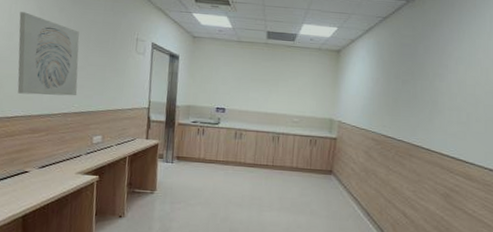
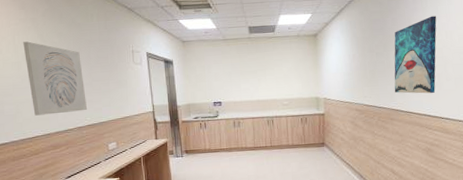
wall art: none [417,49,474,133] -> present [394,16,437,94]

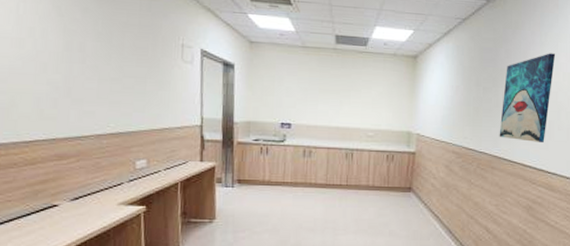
wall art: present [23,41,88,116] -> none [30,12,113,114]

